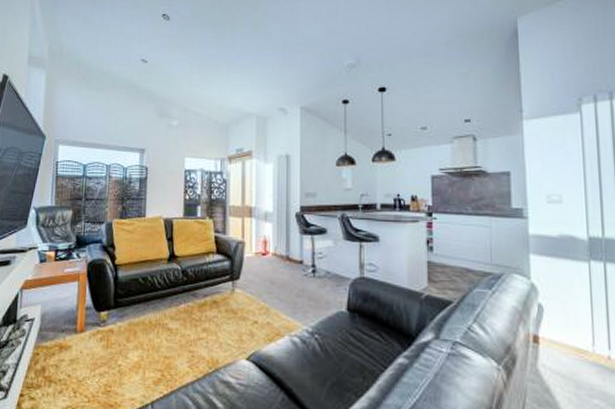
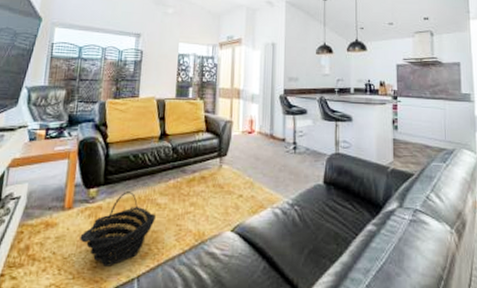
basket: none [93,315,167,391] -> present [80,192,156,267]

